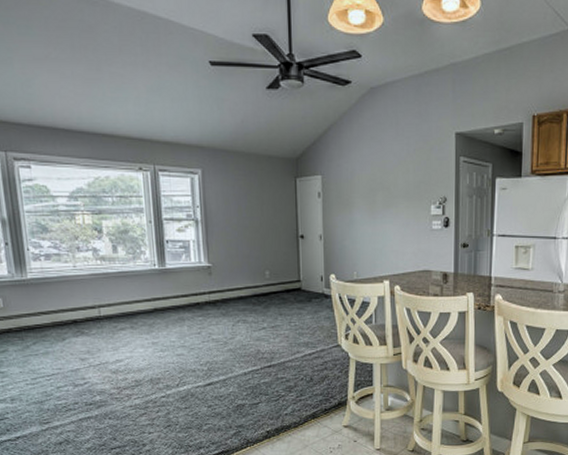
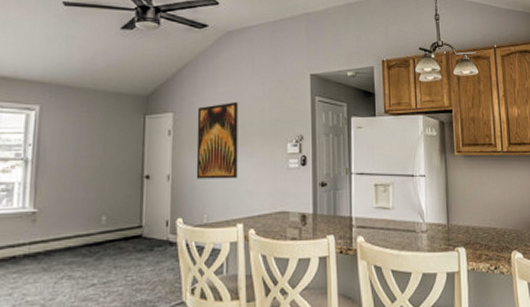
wall art: none [344,163,384,239] -> present [196,101,238,179]

